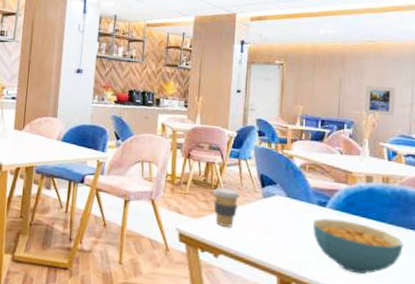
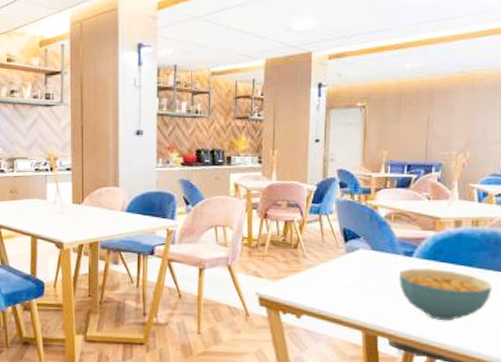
coffee cup: present [213,187,241,227] -> none [293,246,323,286]
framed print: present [364,85,396,116] -> none [453,123,488,154]

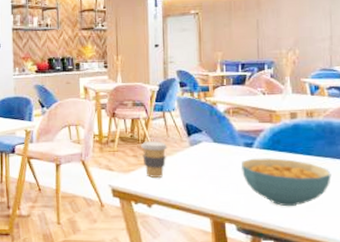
coffee cup: none [293,246,323,286] -> present [141,141,168,177]

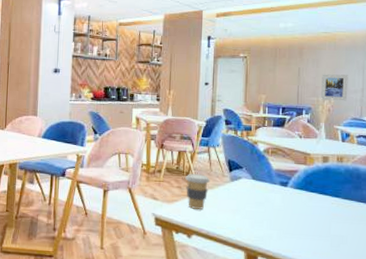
cereal bowl: present [240,158,331,207] -> none [275,197,356,245]
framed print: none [283,22,315,52] -> present [320,74,348,101]

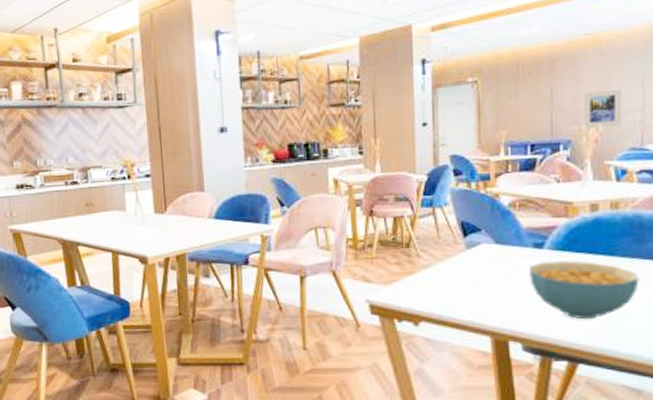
coffee cup: present [185,174,210,209] -> none [405,244,439,289]
cereal bowl: none [275,197,356,245] -> present [528,261,639,320]

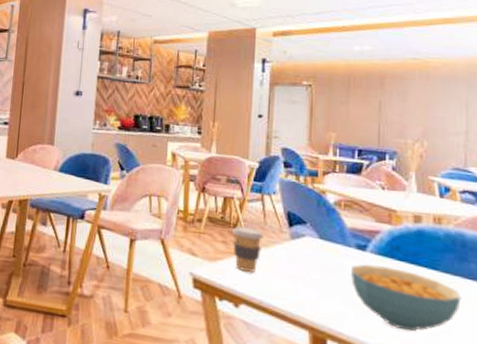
coffee cup: none [405,244,439,289] -> present [232,226,264,272]
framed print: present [583,89,622,128] -> none [409,110,447,146]

